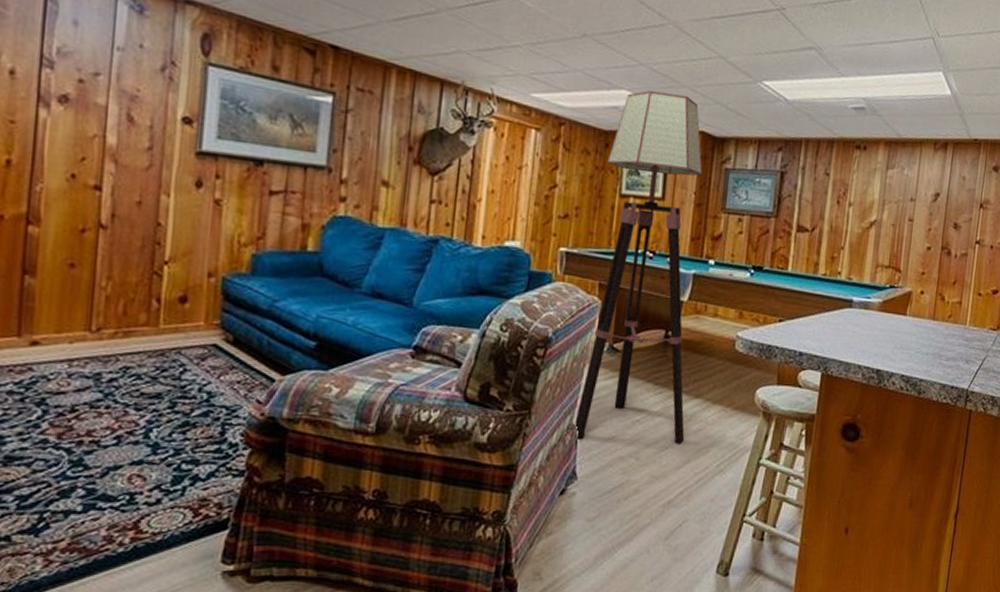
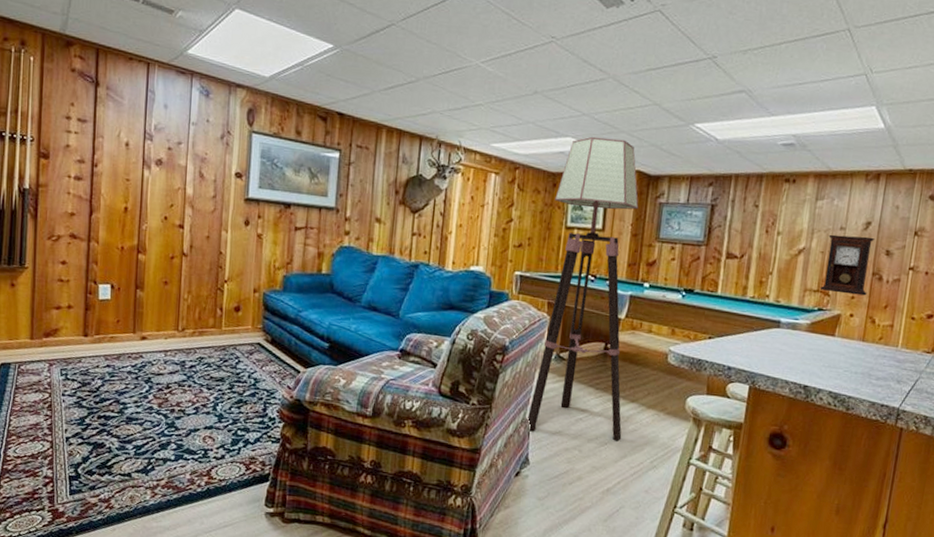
pendulum clock: none [891,206,944,271] -> present [819,234,875,296]

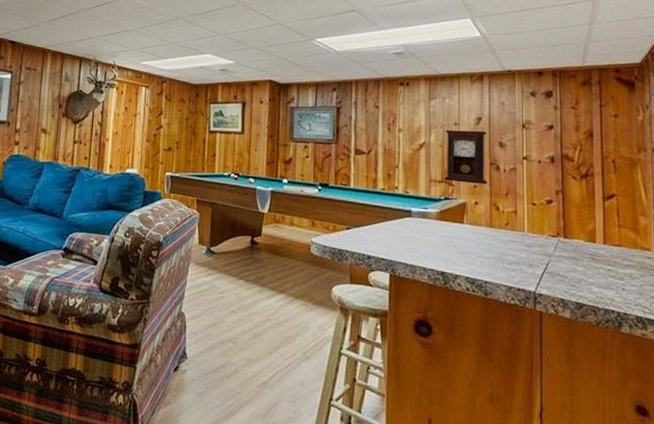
floor lamp: present [526,136,639,441] -> none [182,52,274,333]

